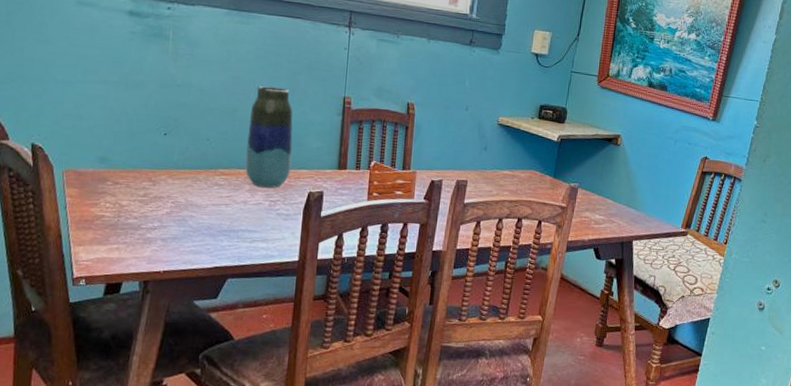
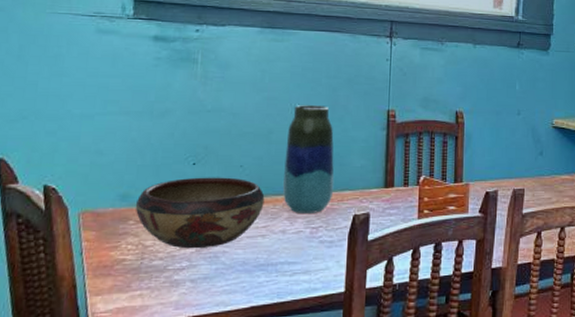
decorative bowl: none [112,146,229,211] -> present [135,177,265,249]

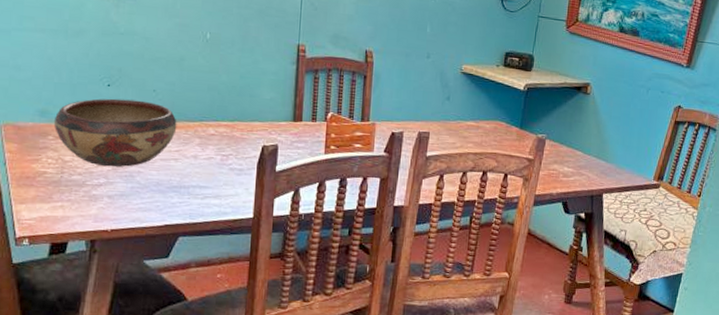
vase: present [282,105,334,213] -> none [194,33,245,141]

